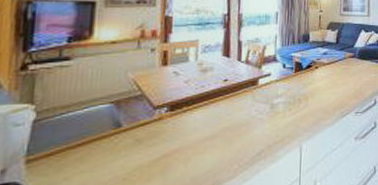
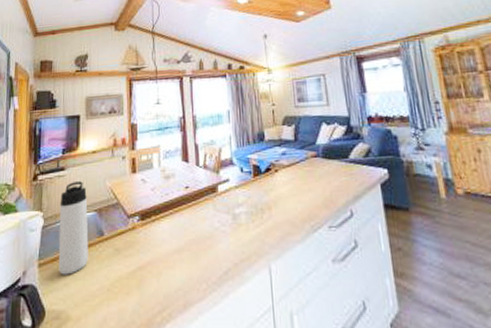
thermos bottle: none [56,72,102,169] -> present [58,181,89,275]

